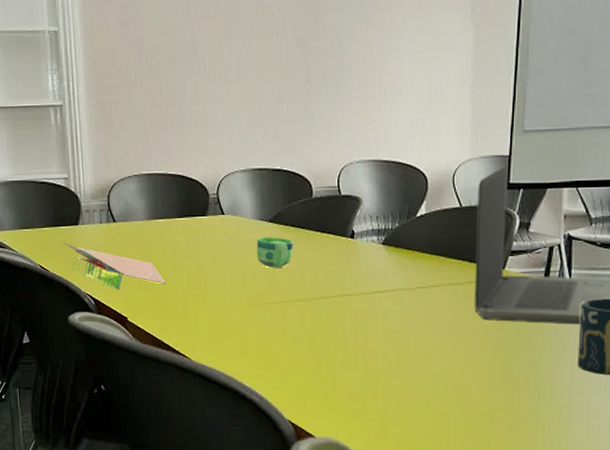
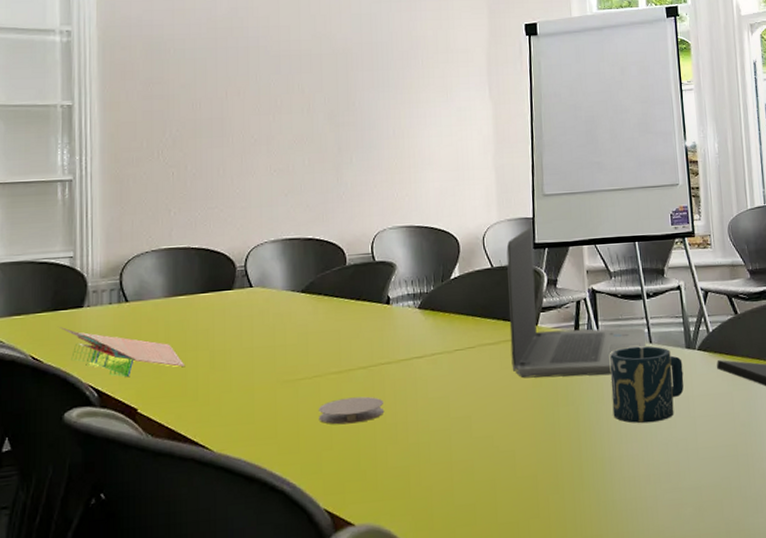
cup: present [256,237,294,268] -> none [287,307,328,341]
coaster: none [284,324,346,348] -> present [318,396,385,425]

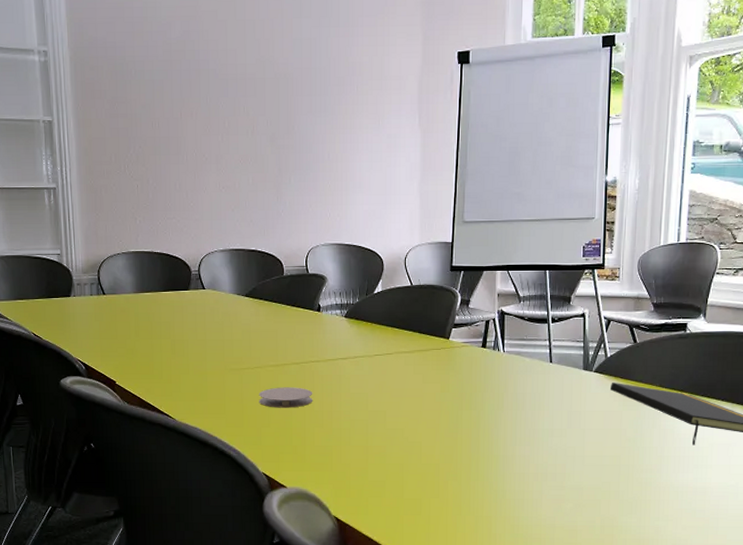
papers: present [59,327,185,377] -> none [52,312,152,355]
laptop computer: present [506,227,646,378] -> none [424,251,547,387]
cup: present [610,346,684,424] -> none [510,365,579,431]

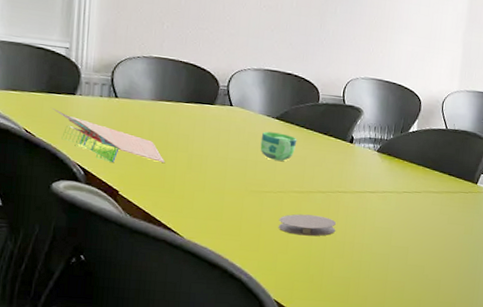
papers: none [52,312,152,355] -> present [51,108,165,164]
cup: none [234,310,267,337] -> present [260,131,297,161]

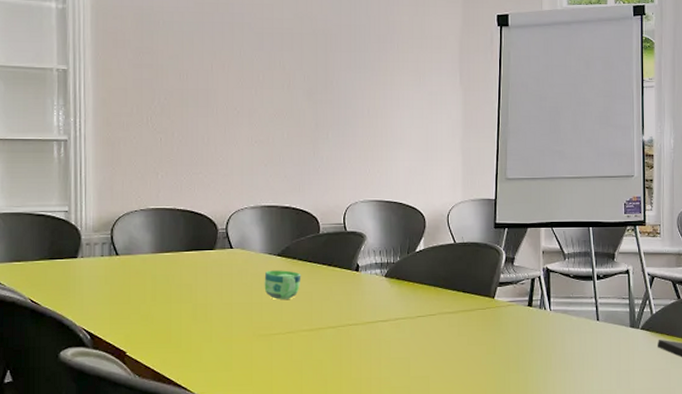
papers: present [51,108,165,164] -> none [55,275,170,322]
coaster: present [278,214,337,236] -> none [290,353,351,377]

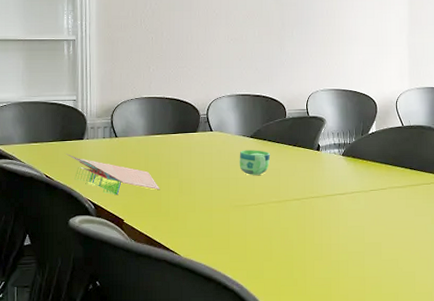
papers: none [55,275,170,322] -> present [65,154,160,194]

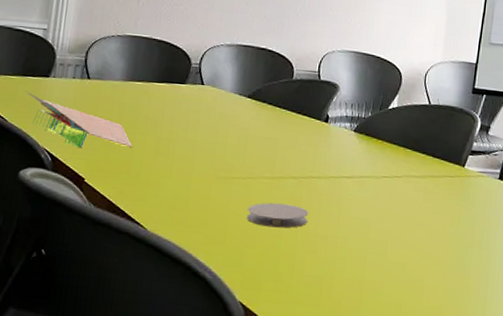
cup: present [239,150,271,175] -> none [230,111,269,144]
coaster: none [261,222,313,242] -> present [246,202,309,228]

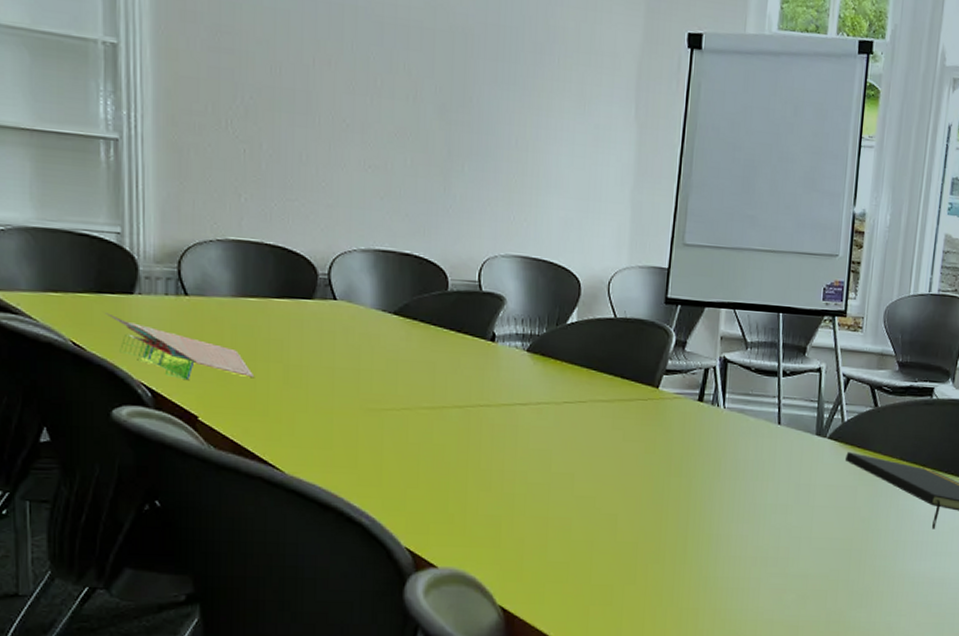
coaster: present [246,202,309,228] -> none [405,436,480,465]

